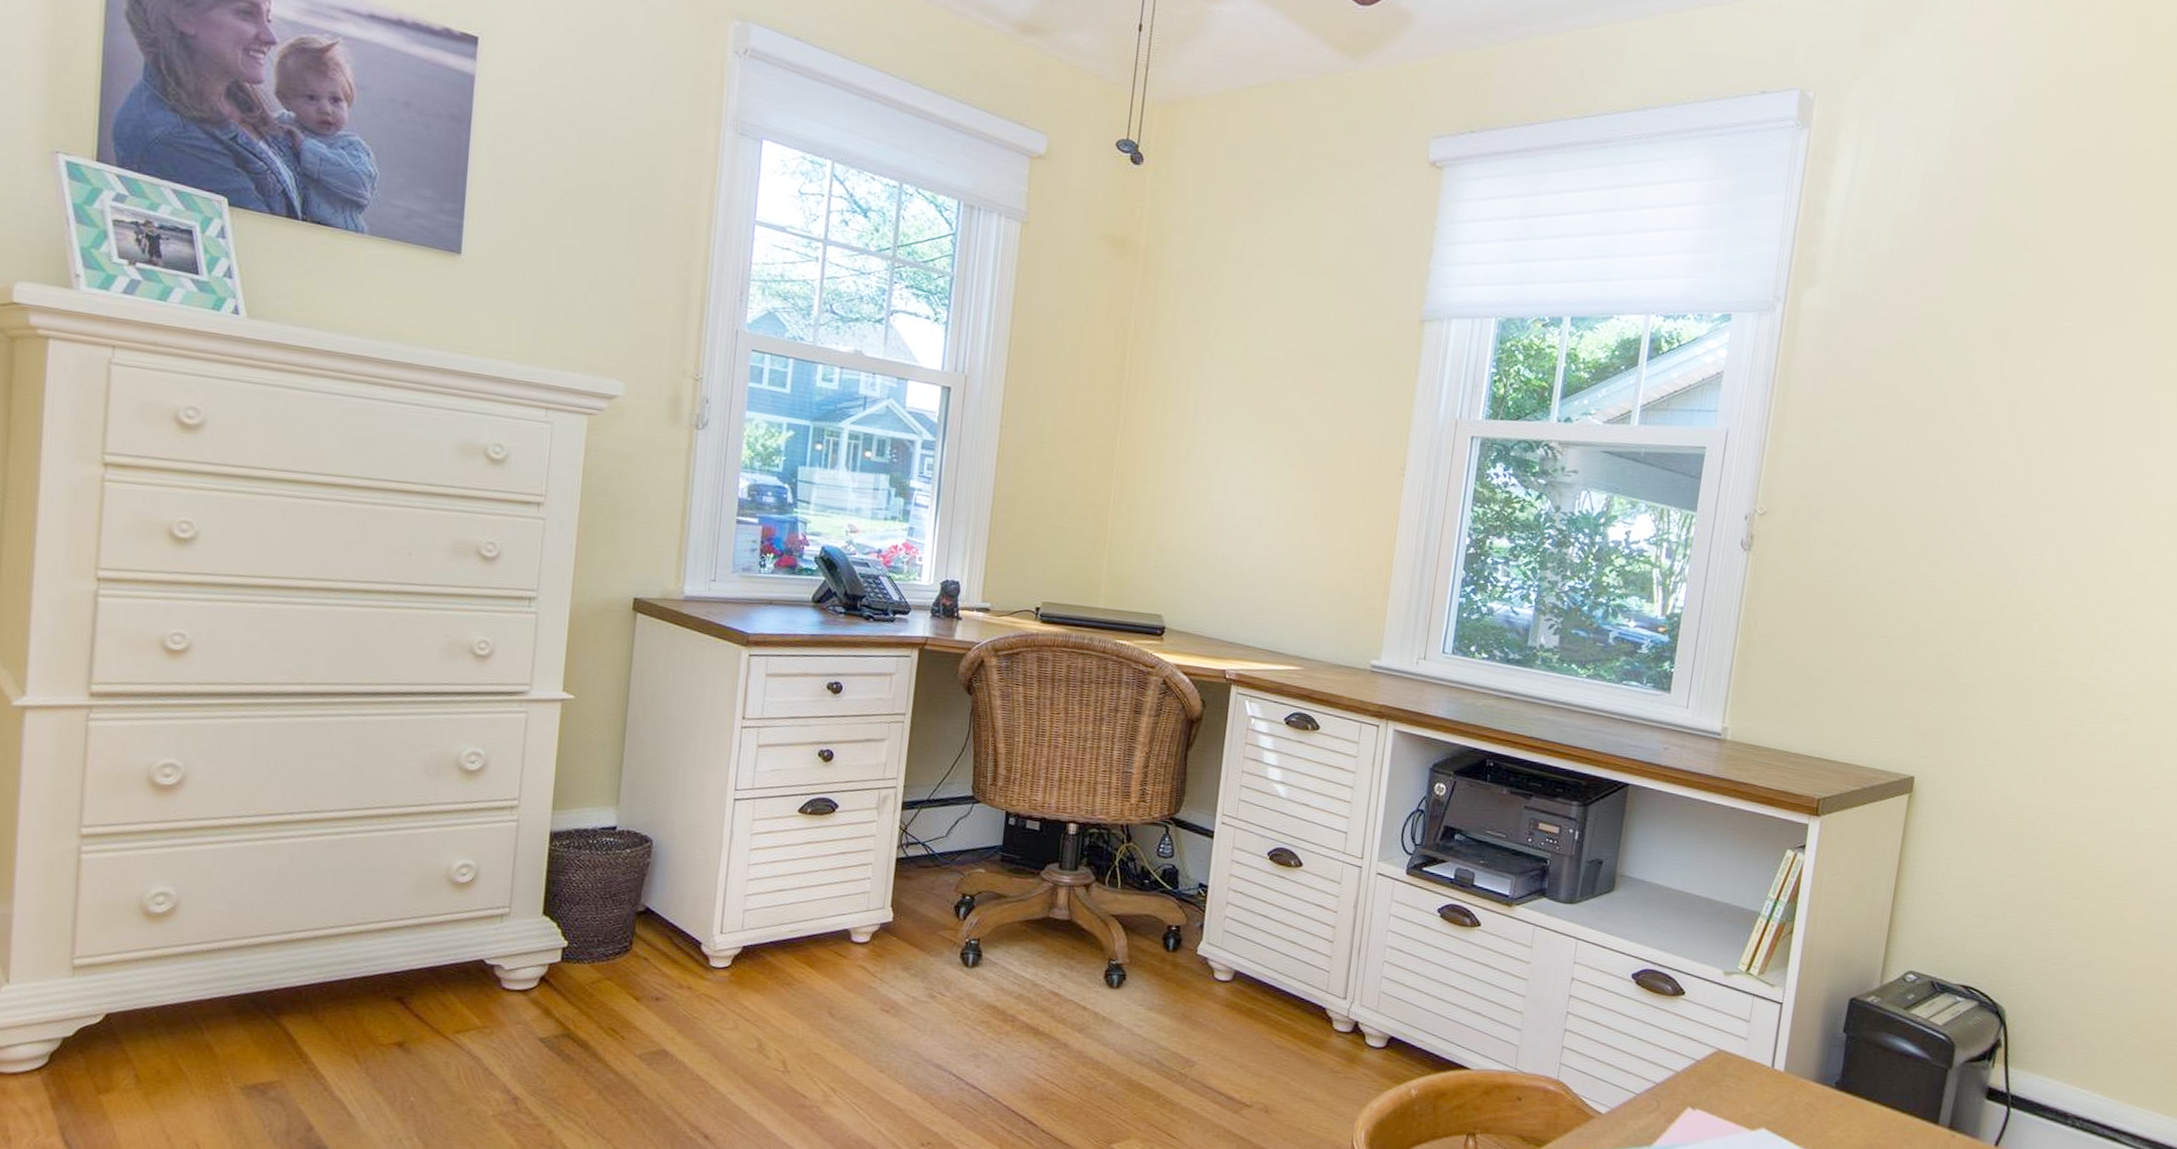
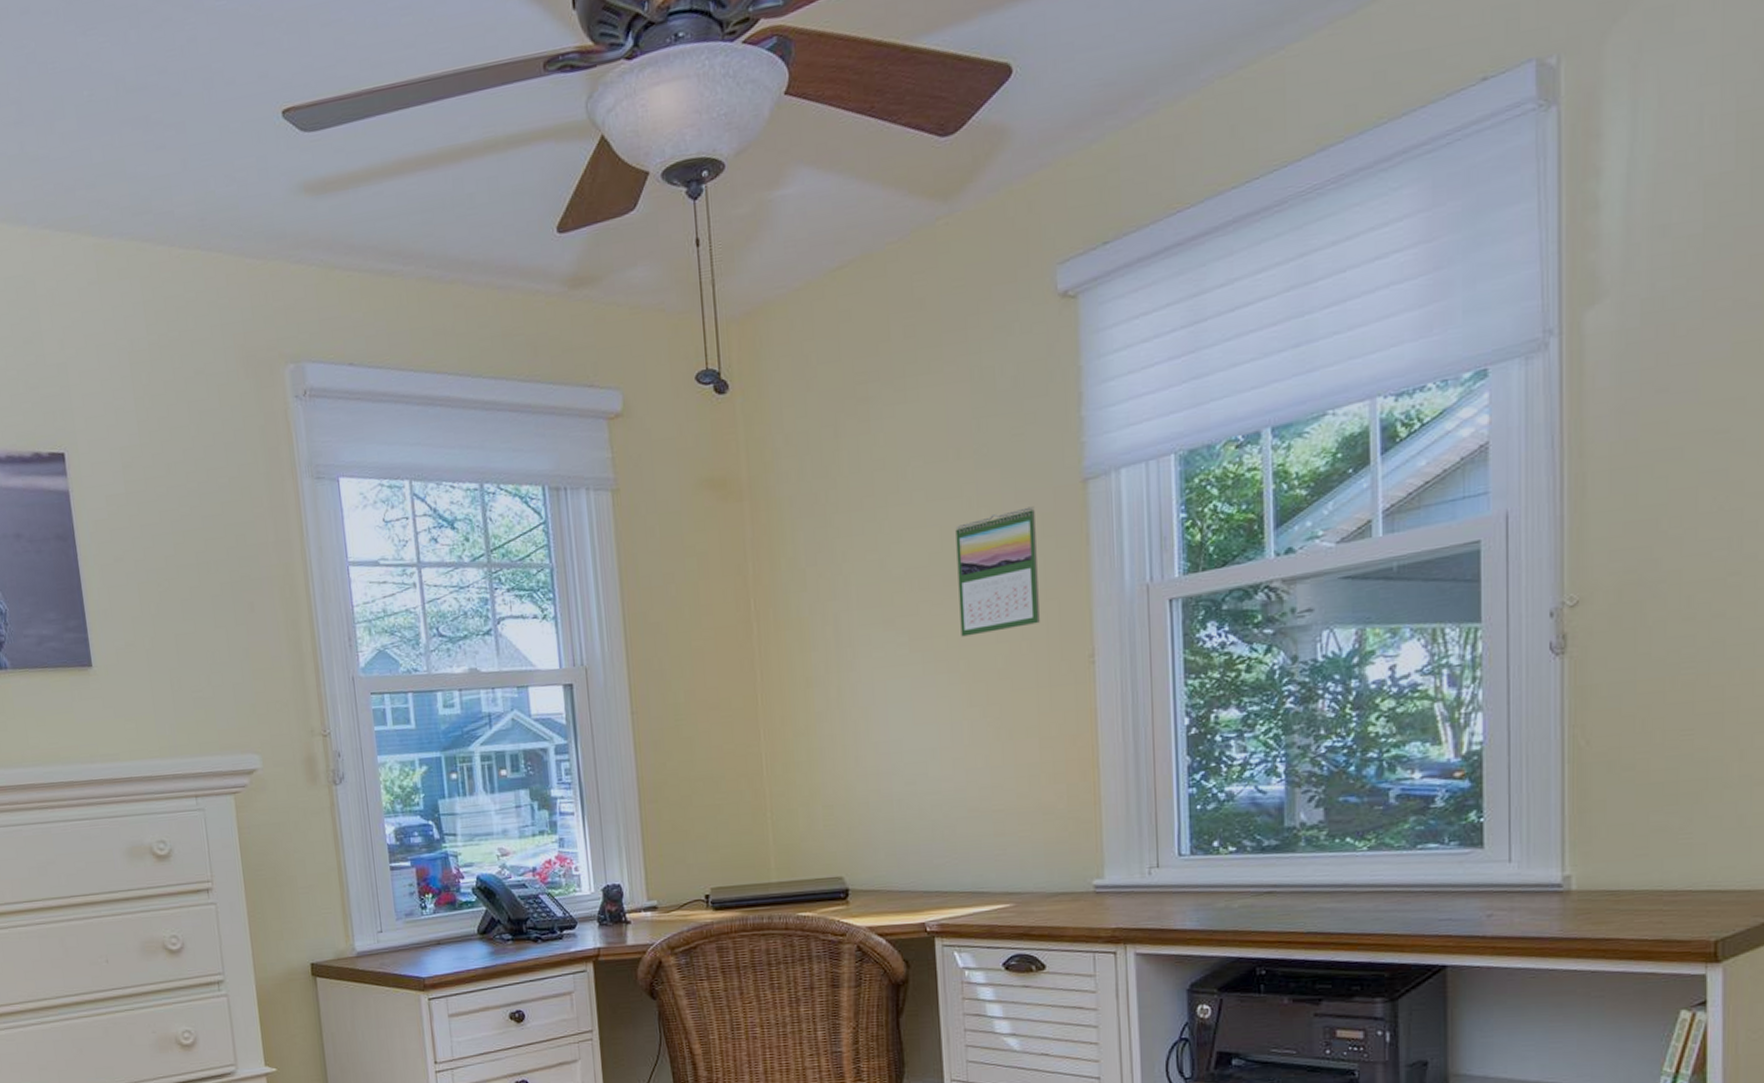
calendar: none [1301,330,1379,432] -> present [955,506,1040,637]

